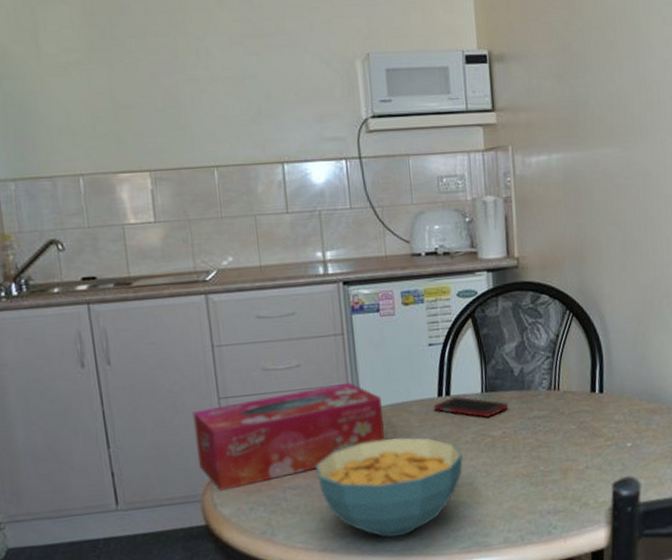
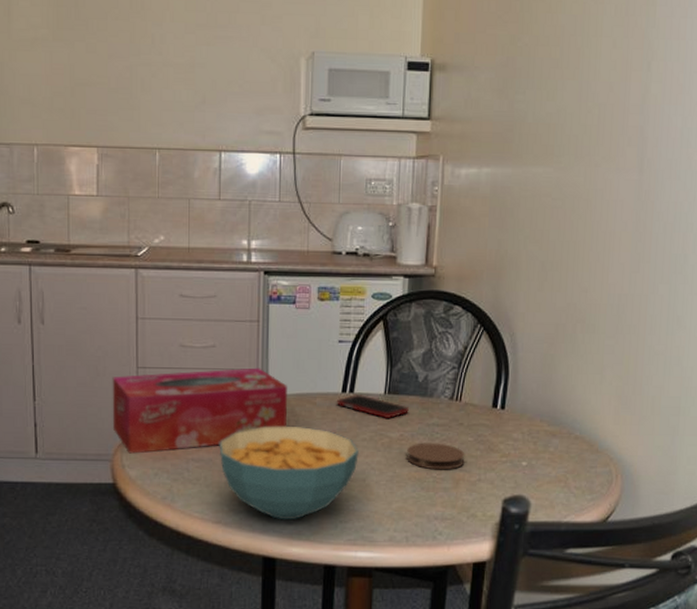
coaster: none [511,435,571,463] -> present [407,442,465,470]

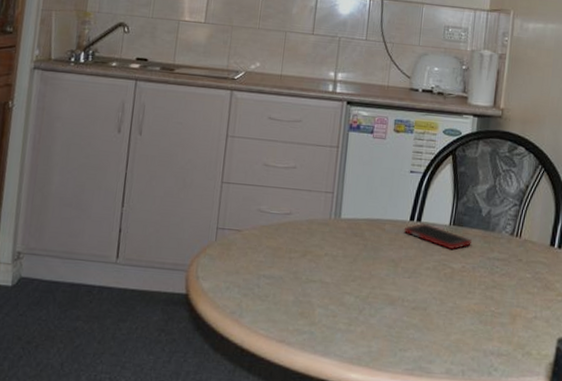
tissue box: present [112,368,287,454] -> none [192,189,359,266]
cereal bowl: present [219,426,360,521] -> none [290,248,423,345]
coaster: present [407,442,465,470] -> none [467,275,523,305]

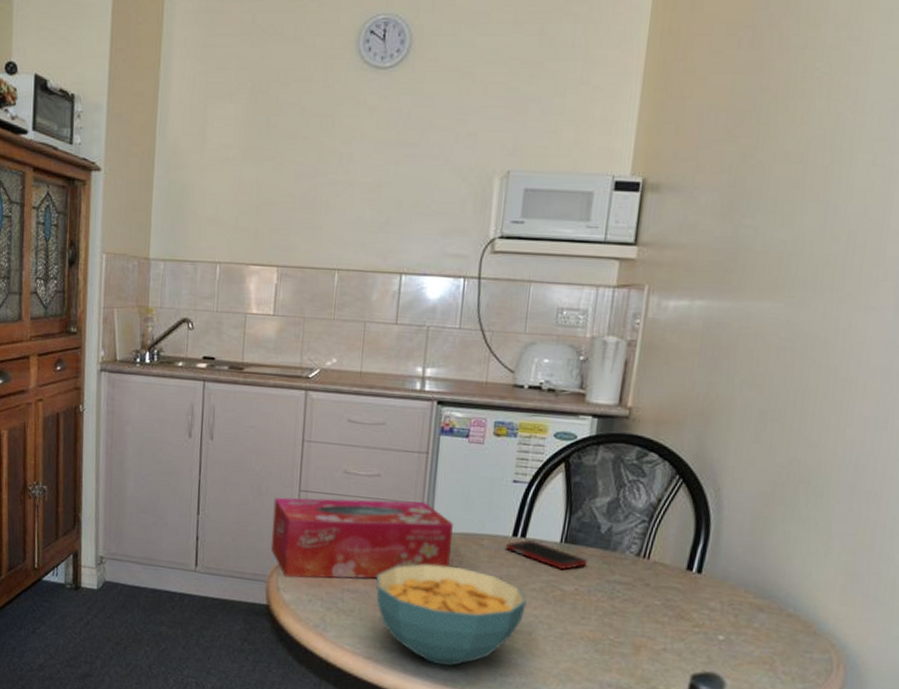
tissue box: none [192,189,359,266] -> present [270,497,453,579]
cereal bowl: none [290,248,423,345] -> present [376,563,528,667]

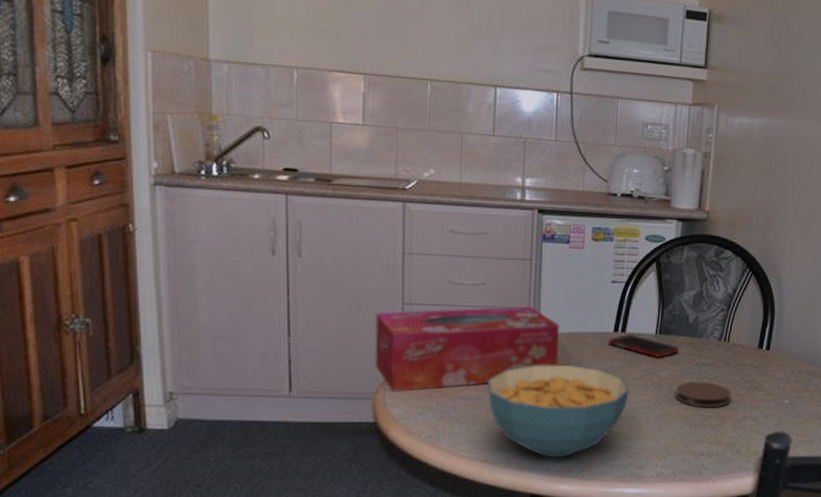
coaster: none [581,600,650,634] -> present [676,381,732,408]

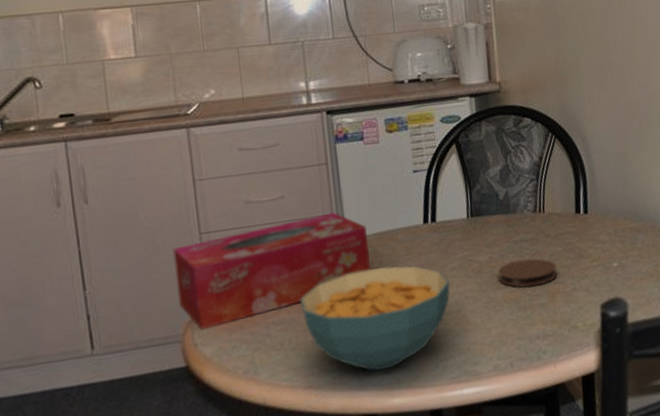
cell phone: present [607,333,680,359] -> none [419,222,495,244]

